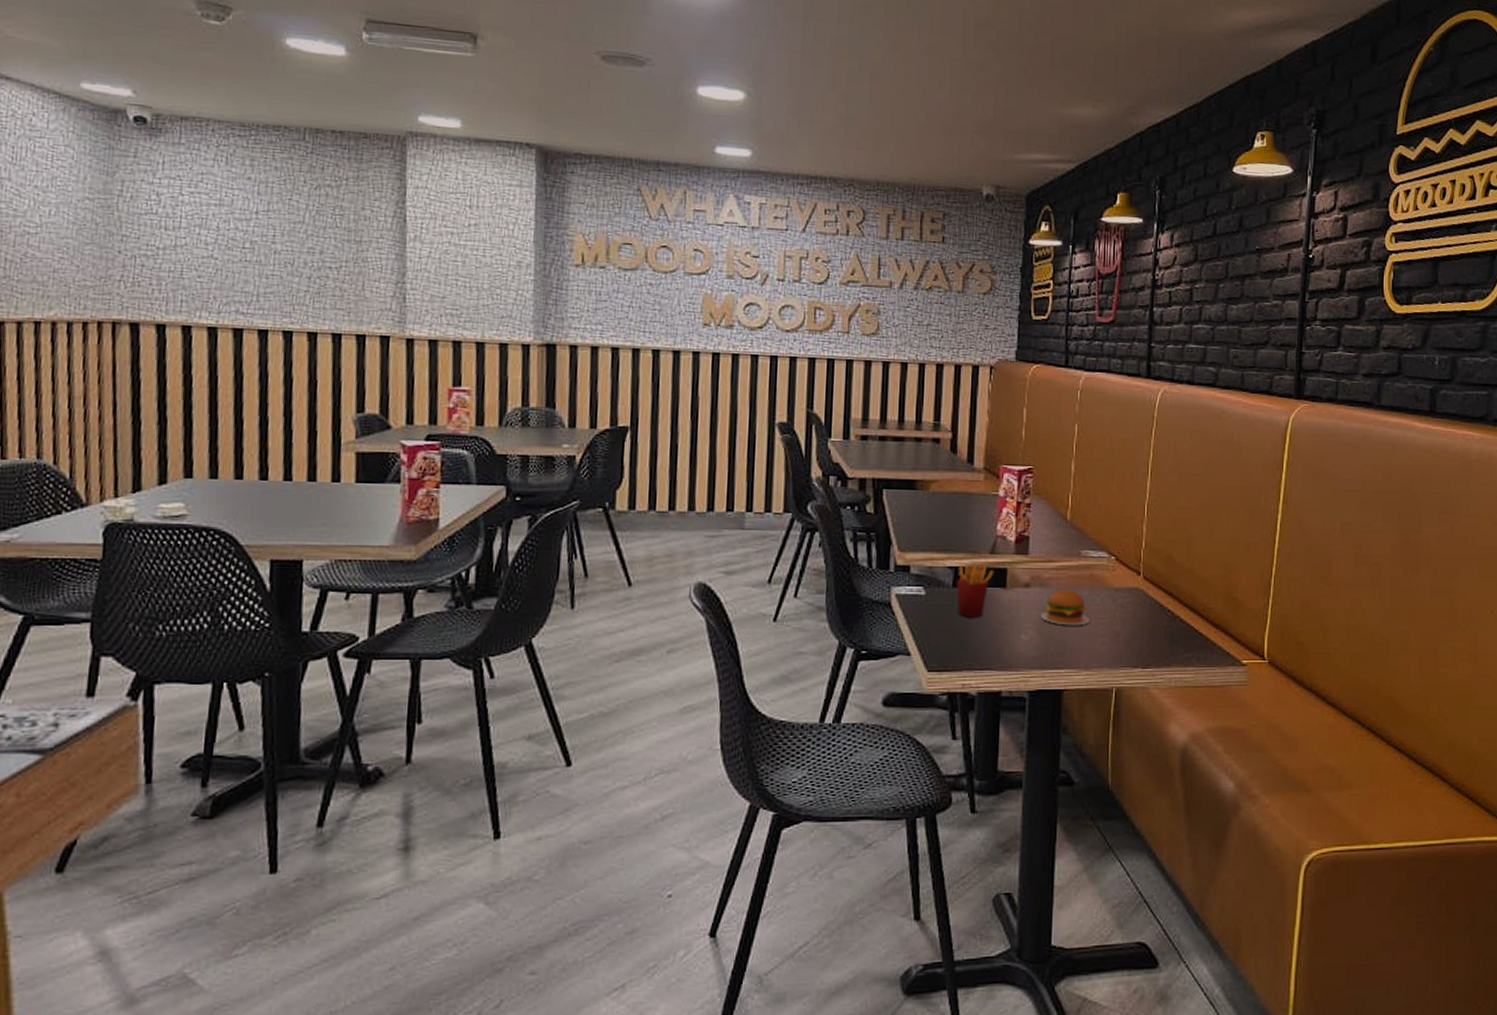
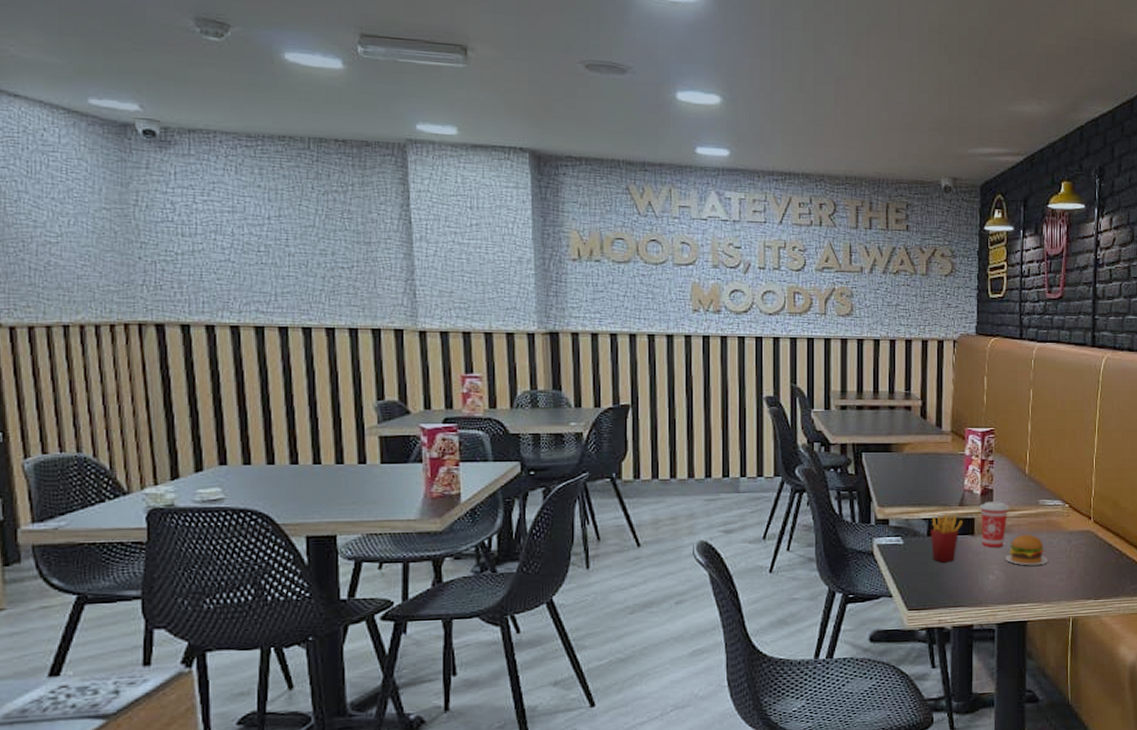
beverage cup: none [1010,524,1047,604] -> present [976,480,1009,548]

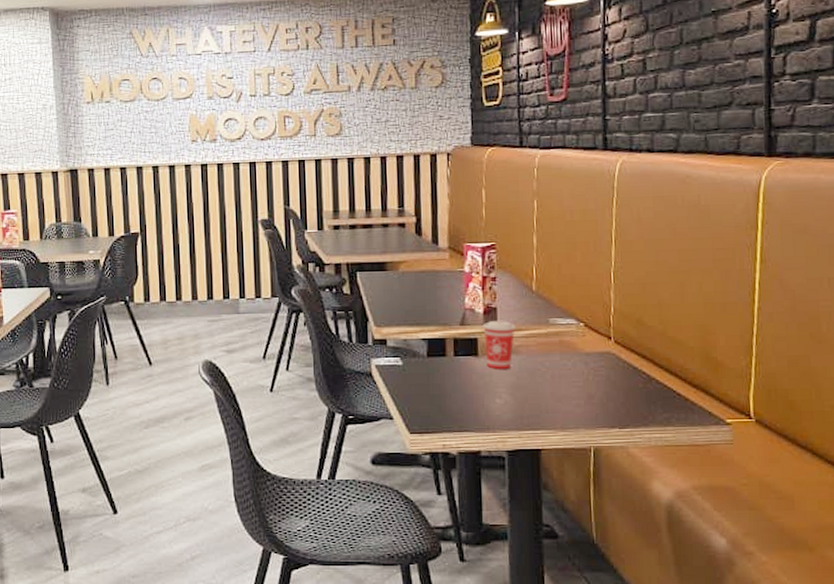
french fries: present [931,514,964,563] -> none [431,334,466,385]
burger: present [1004,534,1049,566] -> none [512,355,564,390]

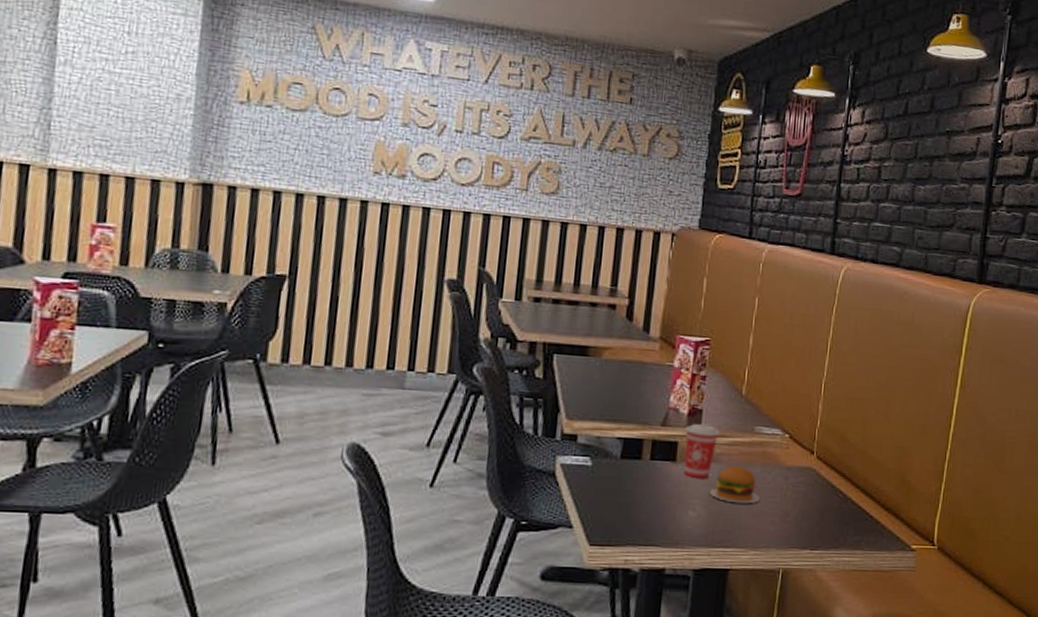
burger: none [512,355,564,390] -> present [709,465,761,504]

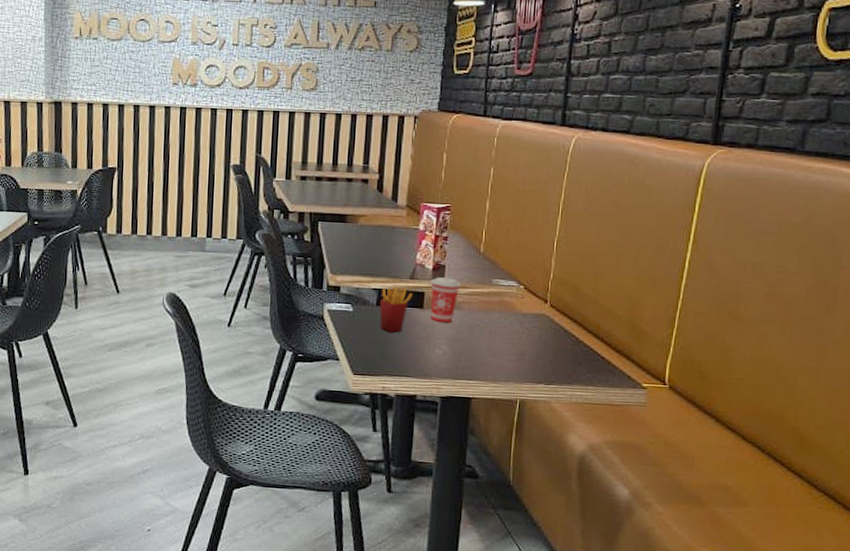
french fries: none [624,434,665,492] -> present [379,286,413,333]
burger: present [709,465,761,504] -> none [452,311,499,344]

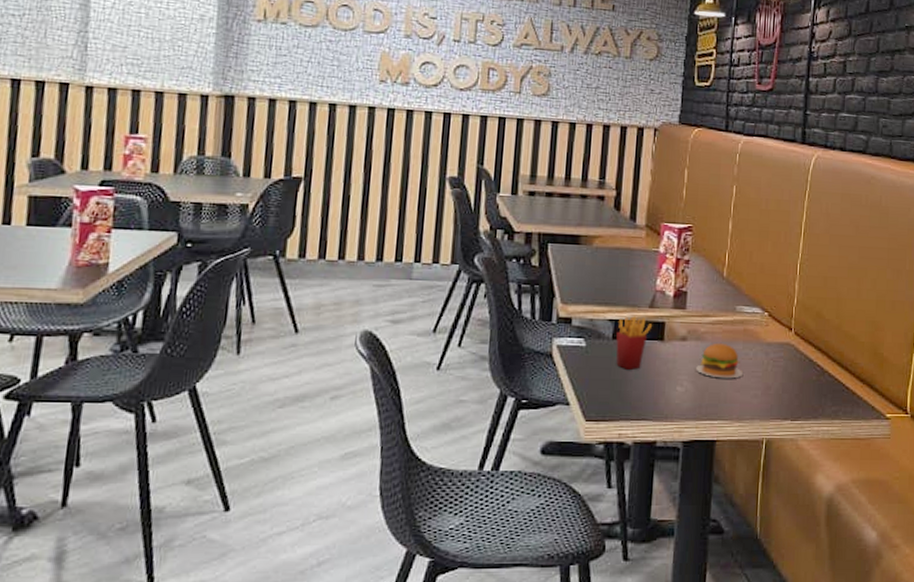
beverage cup: present [428,255,461,323] -> none [669,280,704,357]
burger: none [452,311,499,344] -> present [695,342,744,379]

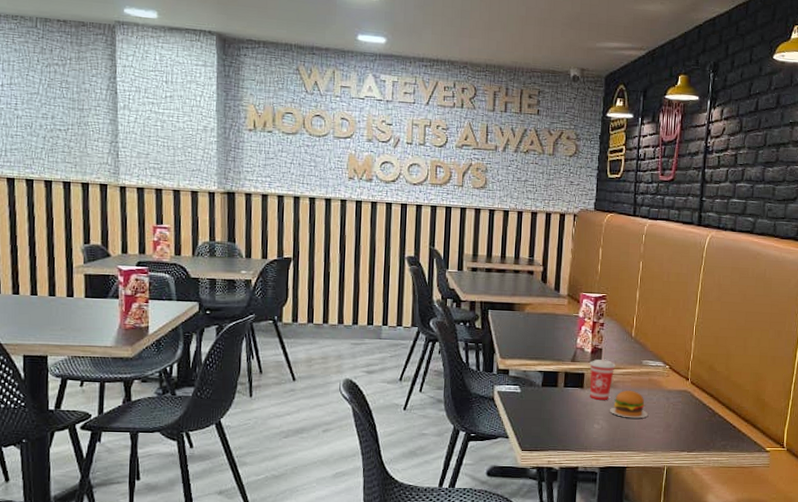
french fries: present [616,316,653,370] -> none [545,368,575,411]
beverage cup: none [669,280,704,357] -> present [587,339,616,401]

